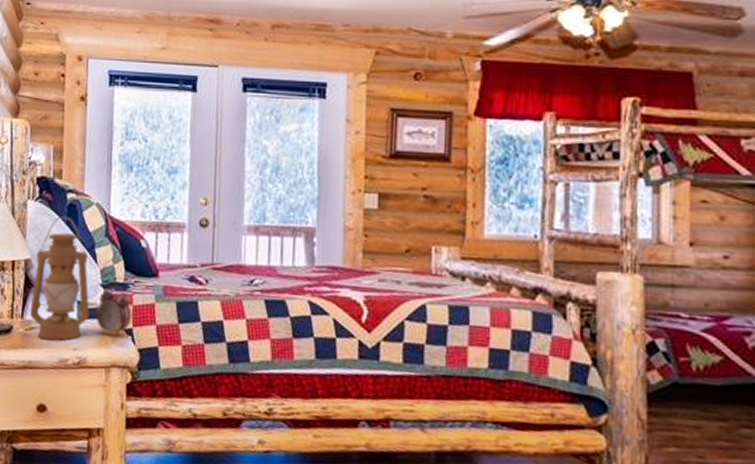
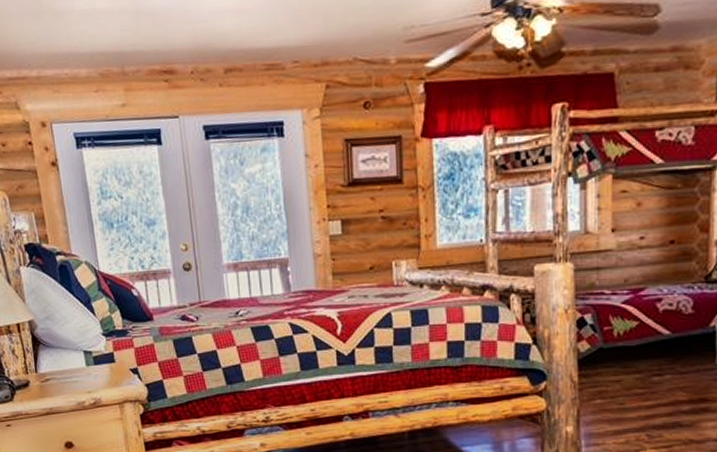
lantern: present [29,217,90,341] -> none [38,278,97,388]
alarm clock: present [96,285,132,337] -> none [102,332,135,377]

